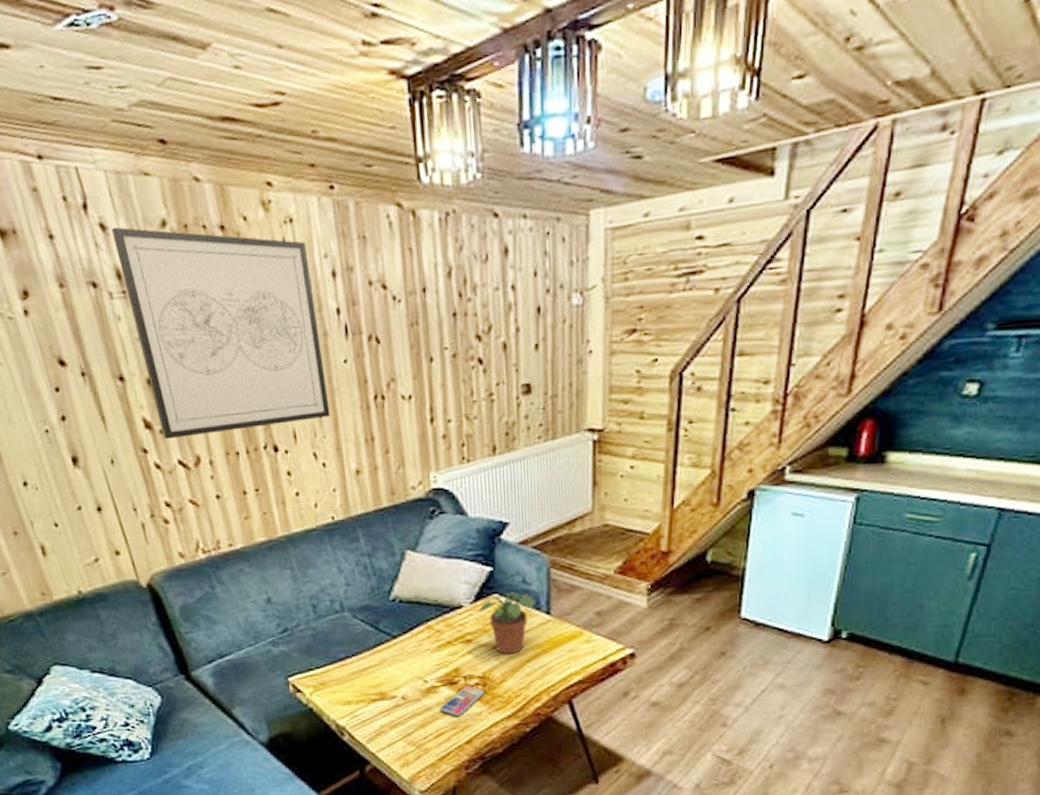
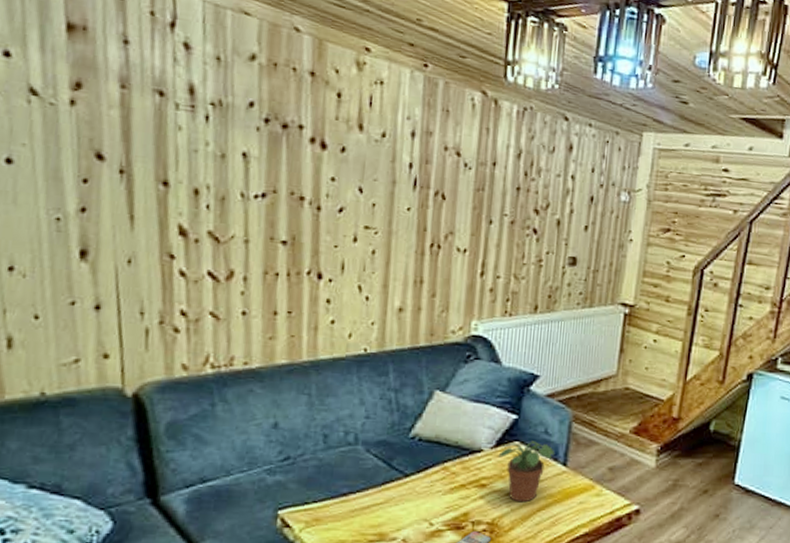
wall art: present [112,227,331,440] -> none [195,48,392,256]

